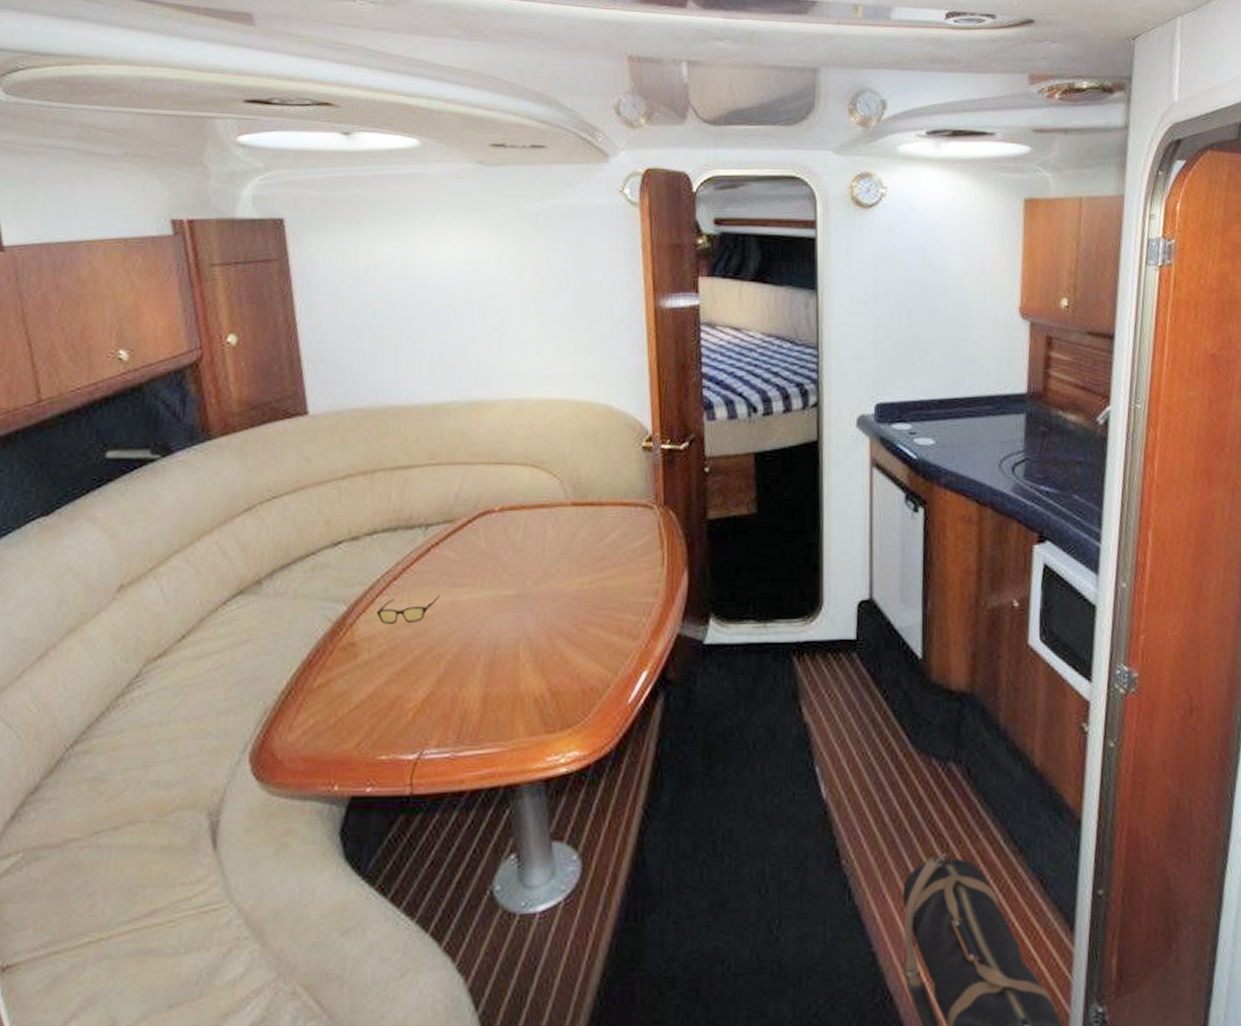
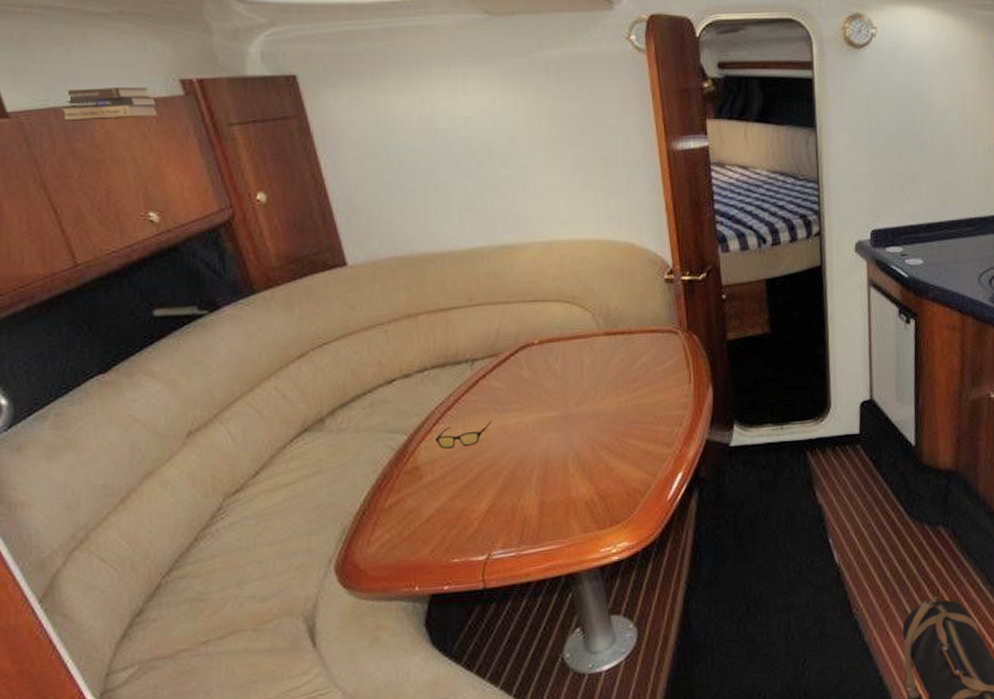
books: none [53,225,146,257] -> present [60,87,159,121]

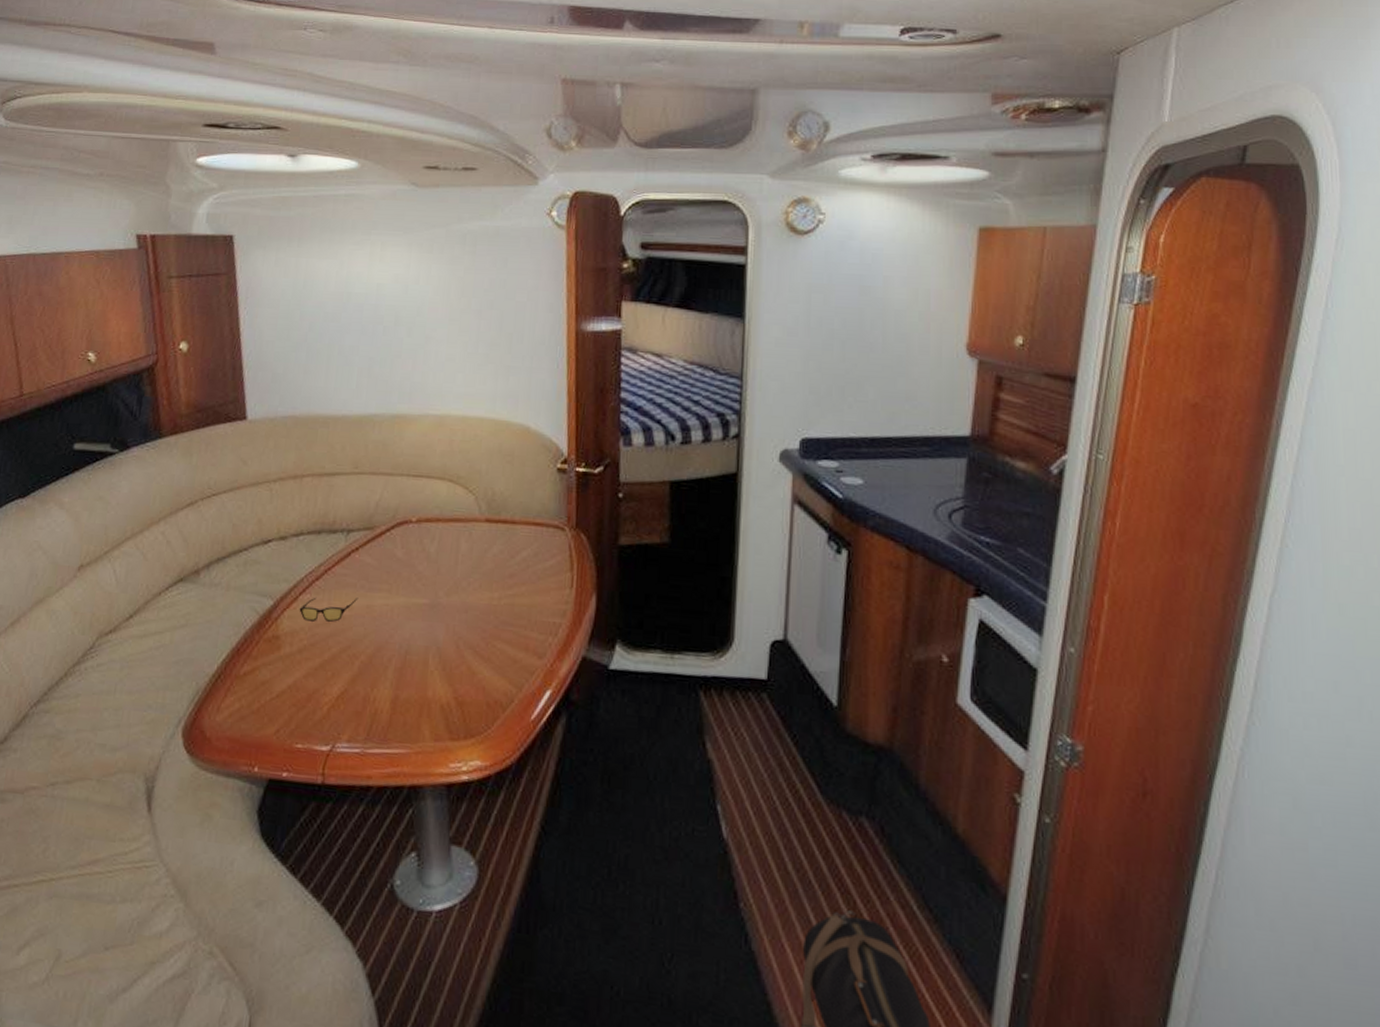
books: present [60,87,159,121] -> none [38,238,114,267]

